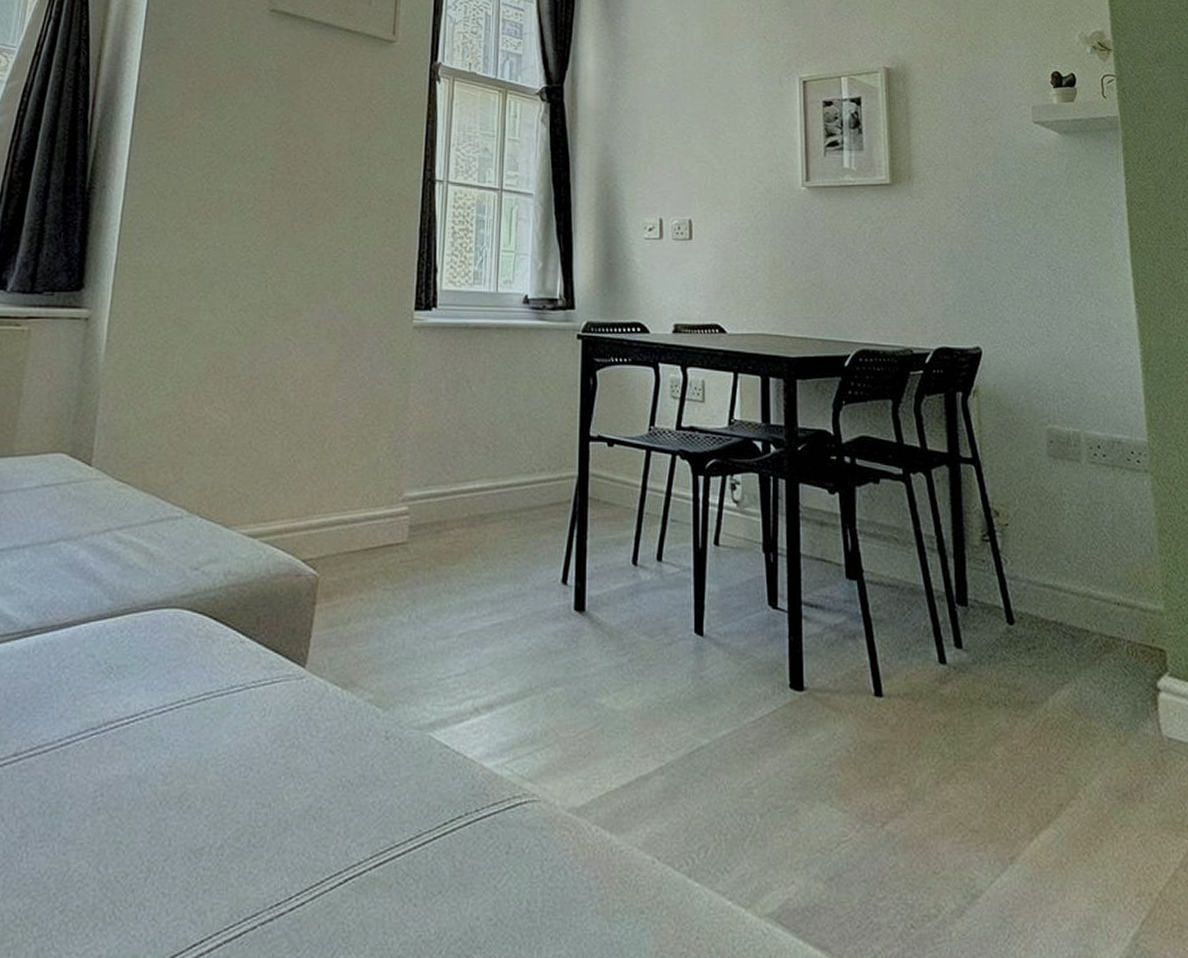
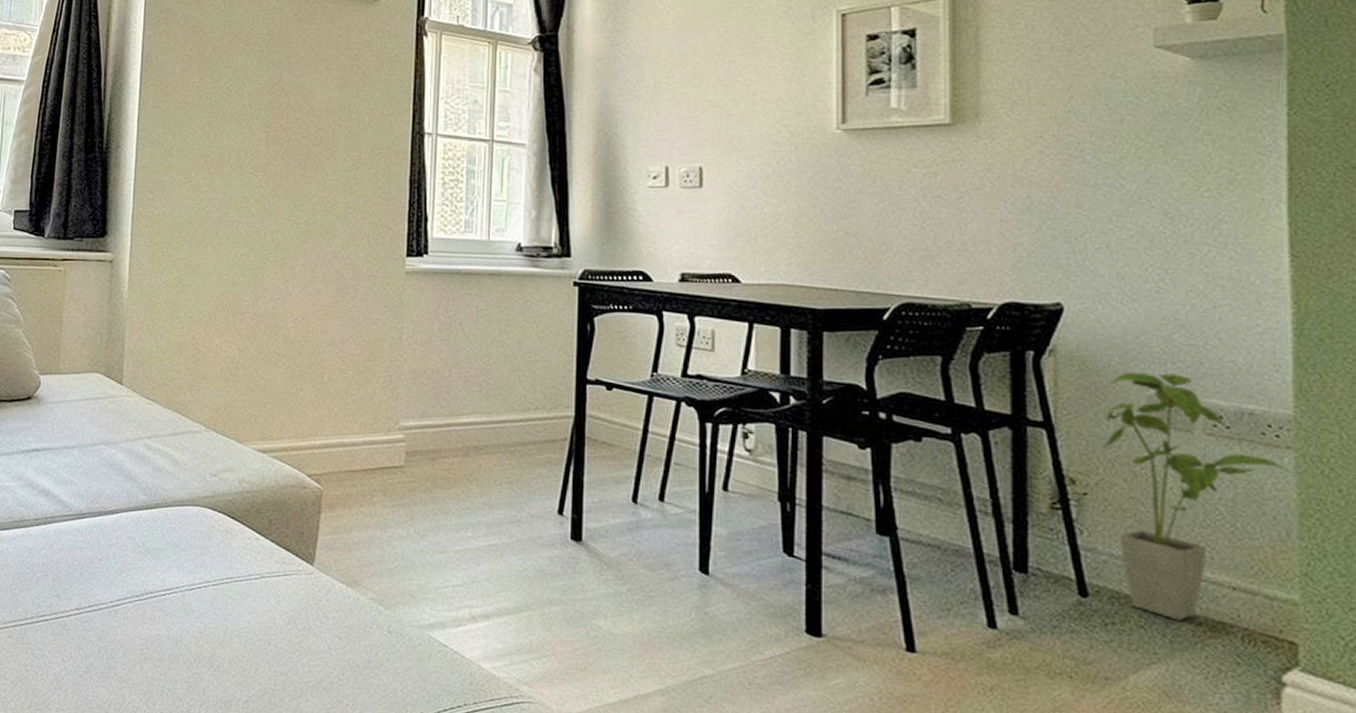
house plant: none [1015,408,1153,639] -> present [1100,371,1296,621]

